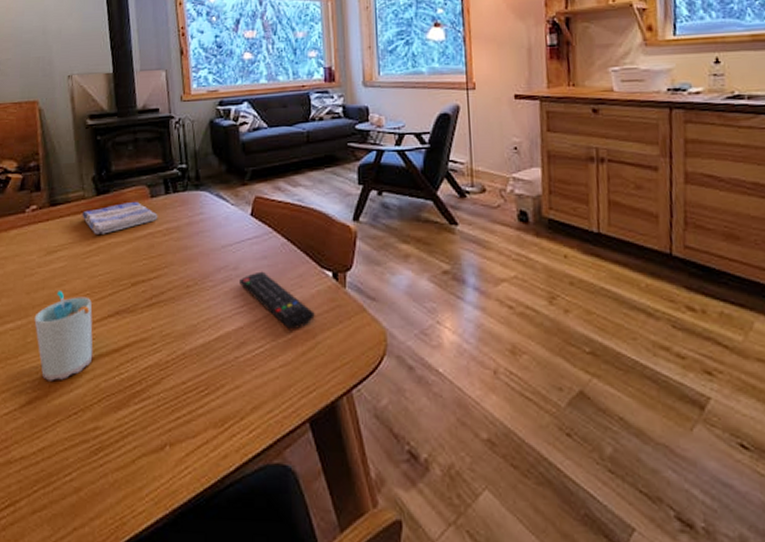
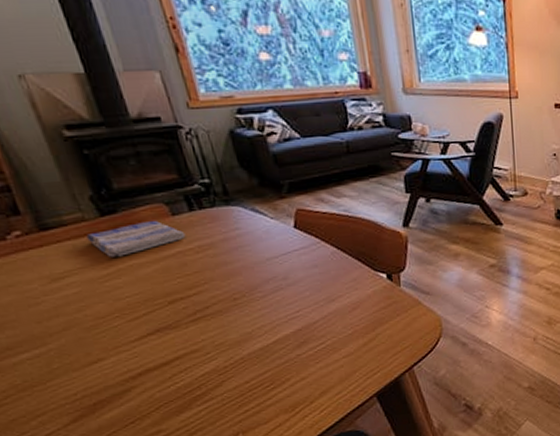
cup: present [34,291,93,381] -> none [55,316,140,400]
remote control: present [239,271,315,330] -> none [291,278,373,327]

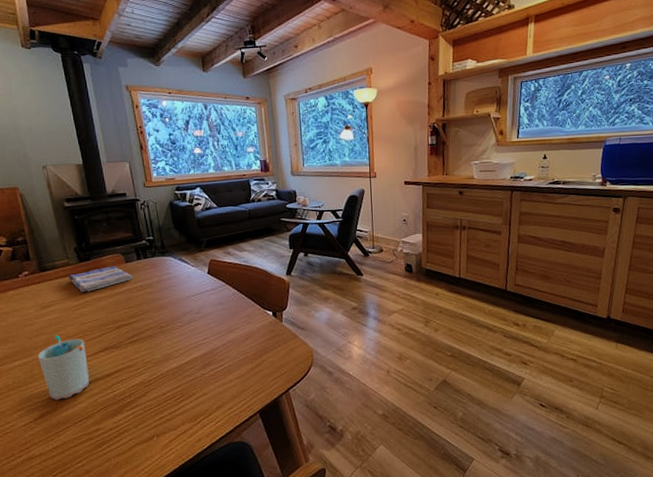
cup: none [55,316,140,400] -> present [38,335,90,400]

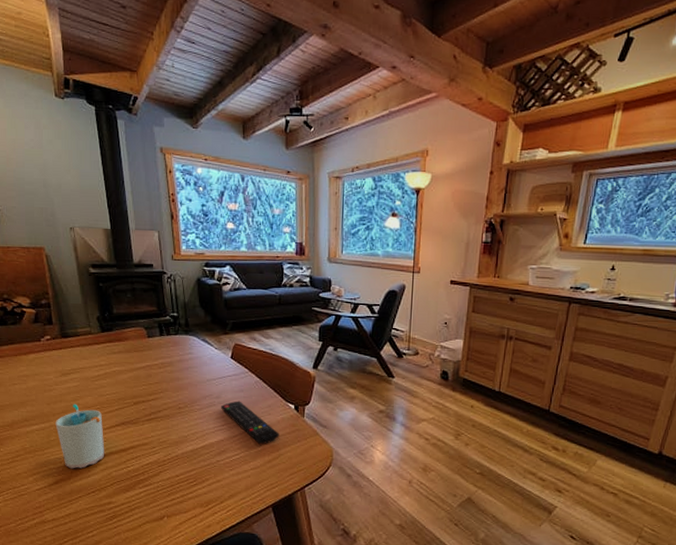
dish towel: present [68,266,133,292] -> none [90,339,154,364]
remote control: none [202,313,260,354] -> present [221,401,279,445]

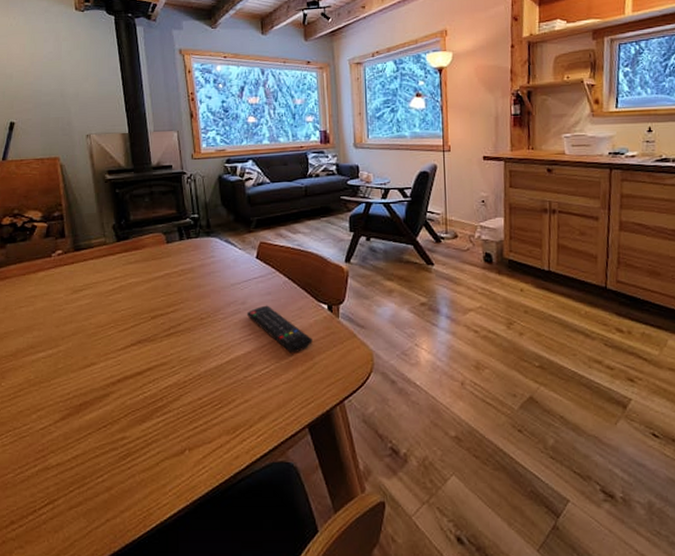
cup: present [55,404,105,469] -> none [64,324,119,401]

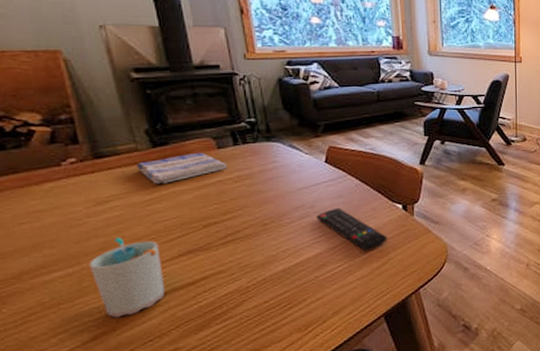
cup: none [64,324,119,401] -> present [89,237,166,318]
dish towel: none [104,246,174,275] -> present [136,152,228,184]

